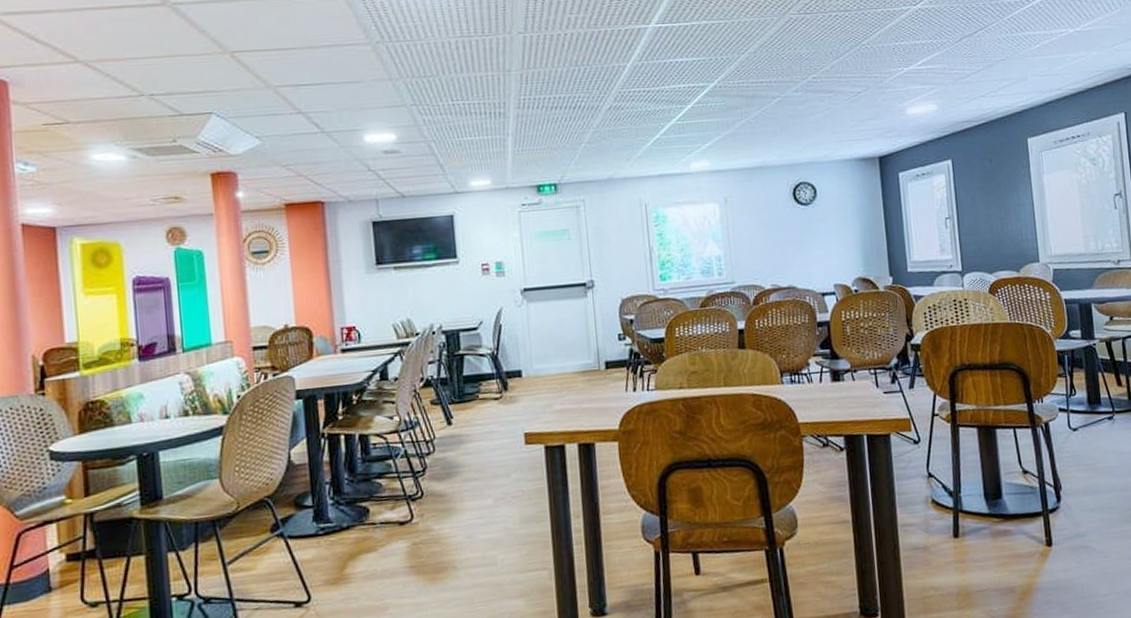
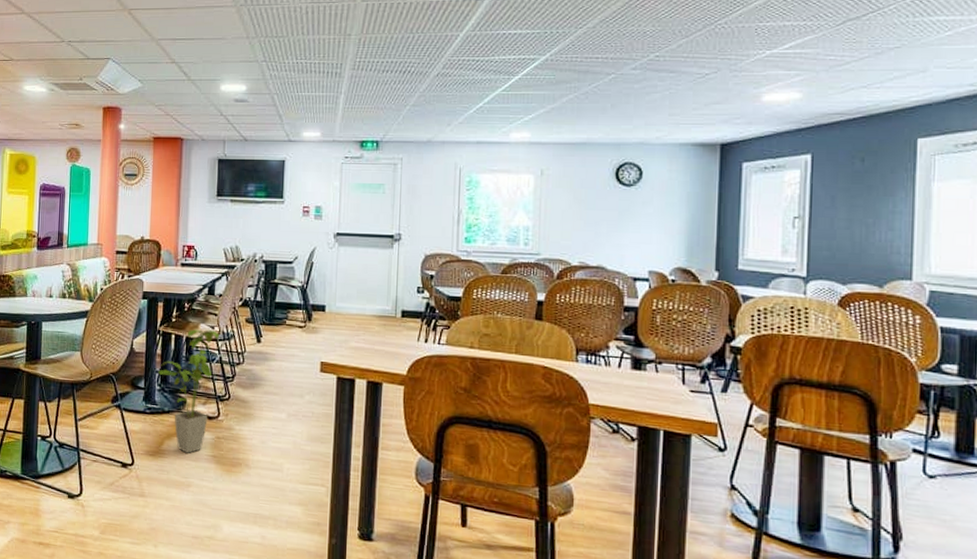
house plant: none [329,421,400,571] -> present [159,329,219,453]

